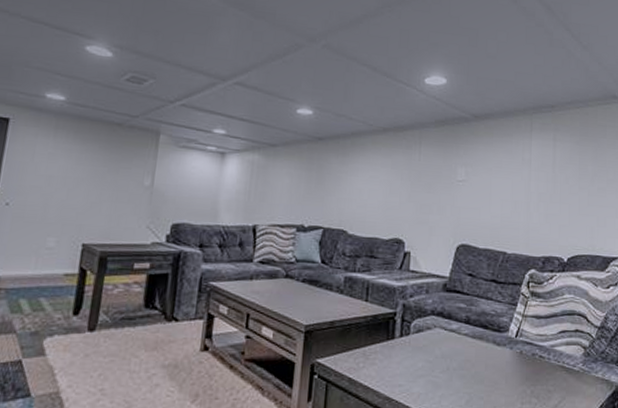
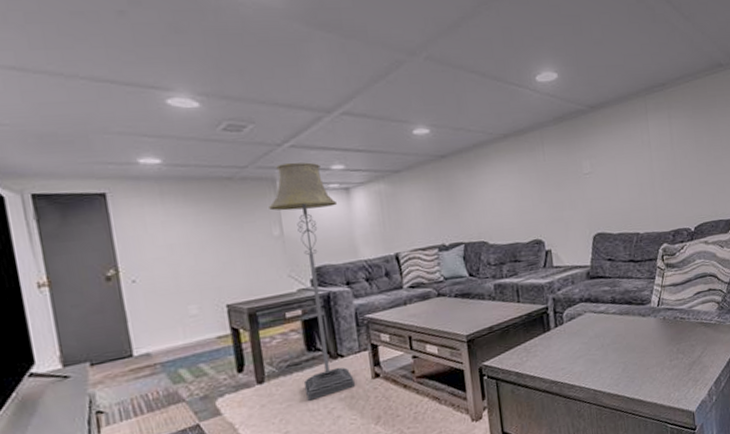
floor lamp: none [131,119,211,361] -> present [269,162,355,401]

